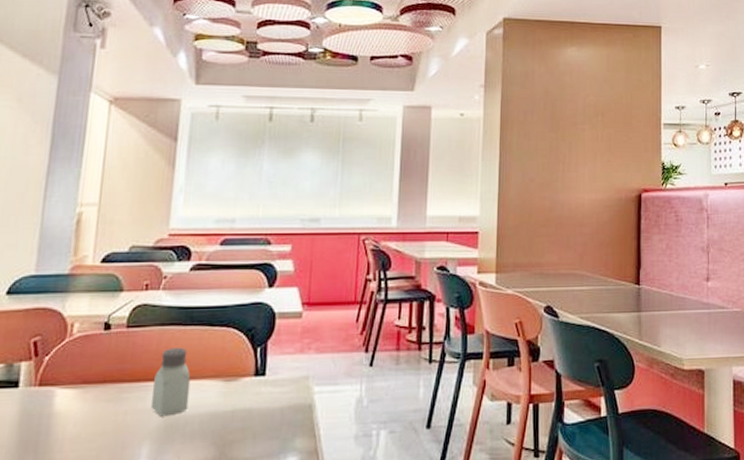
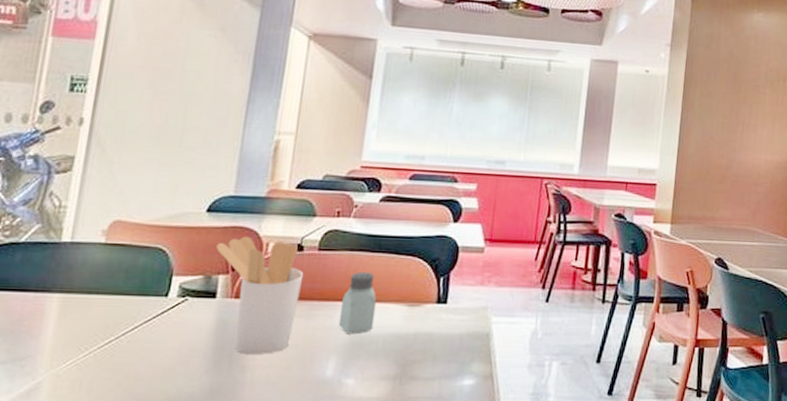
utensil holder: none [17,317,112,447] -> present [215,236,304,354]

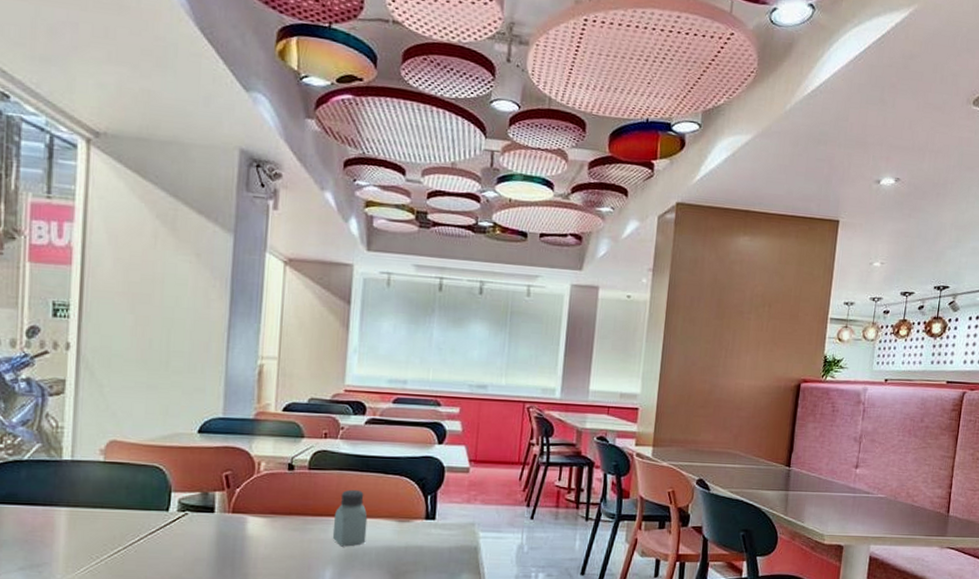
utensil holder: present [215,236,304,354] -> none [209,455,296,564]

